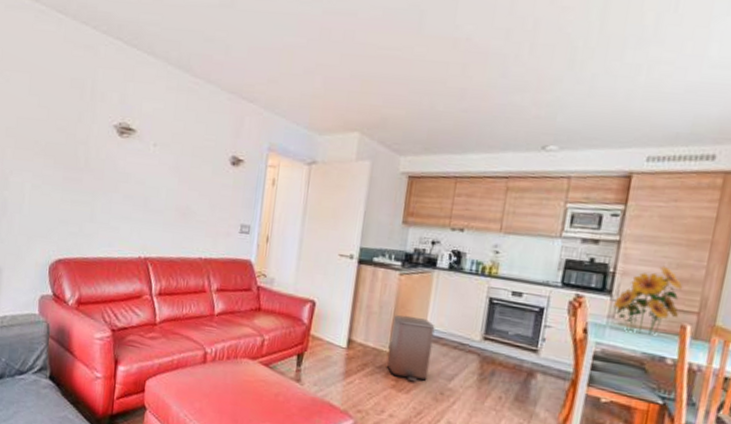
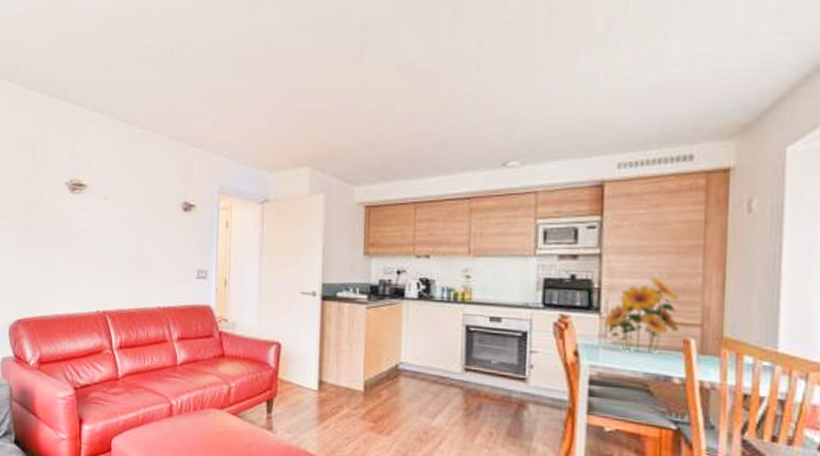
pedal bin: present [387,315,435,382] -> none [364,351,411,422]

